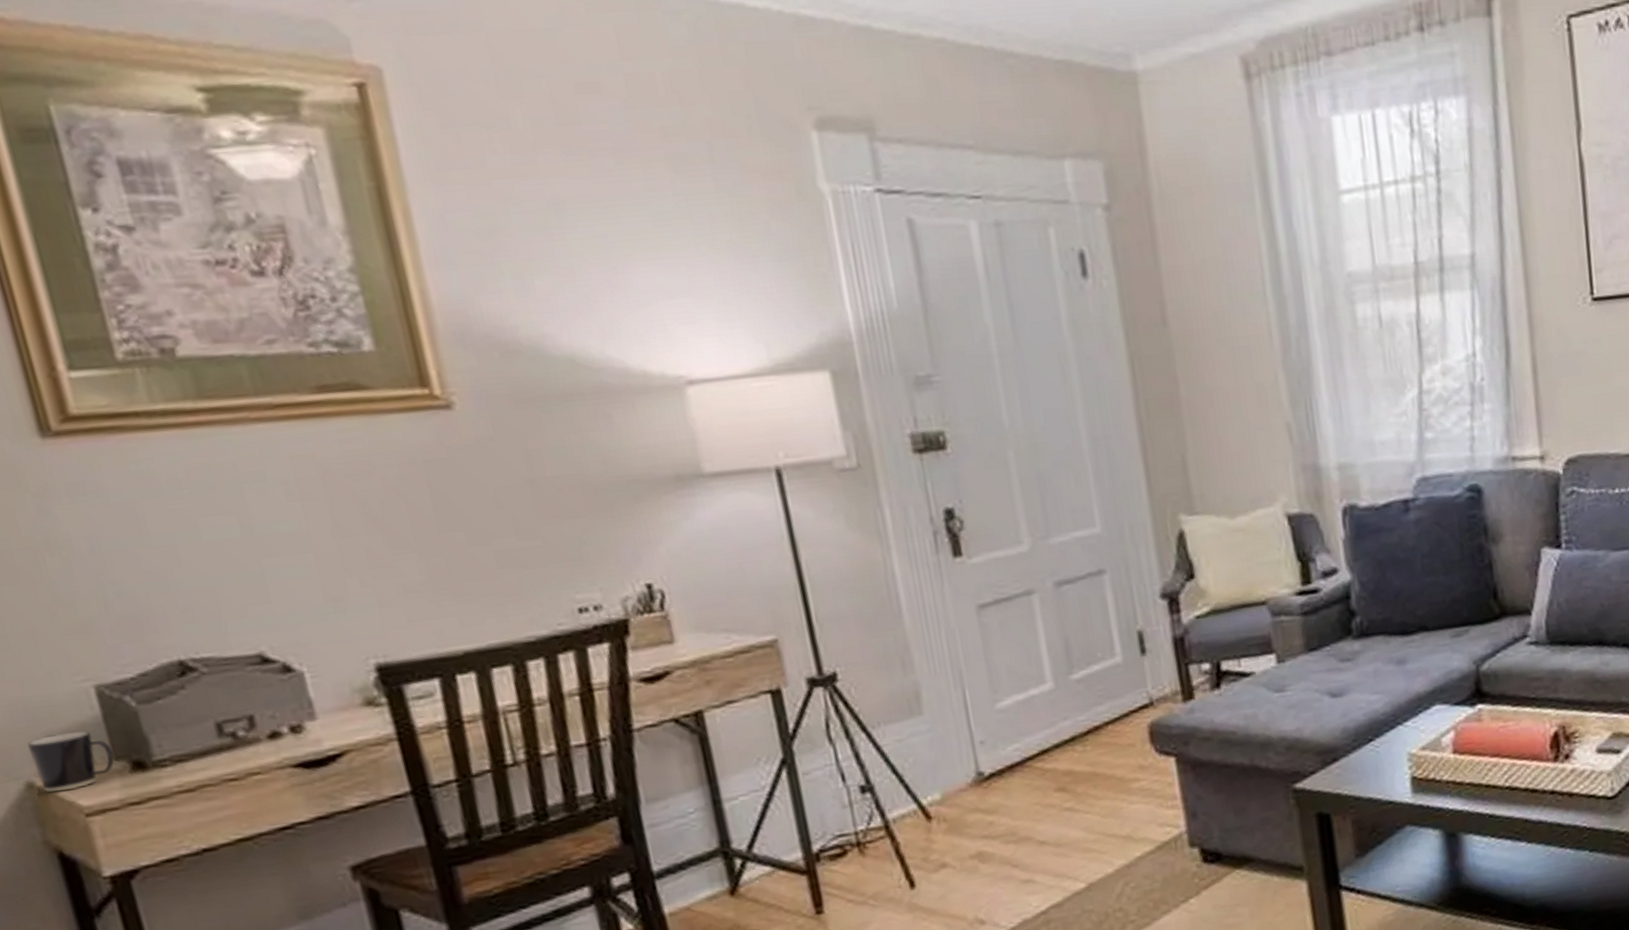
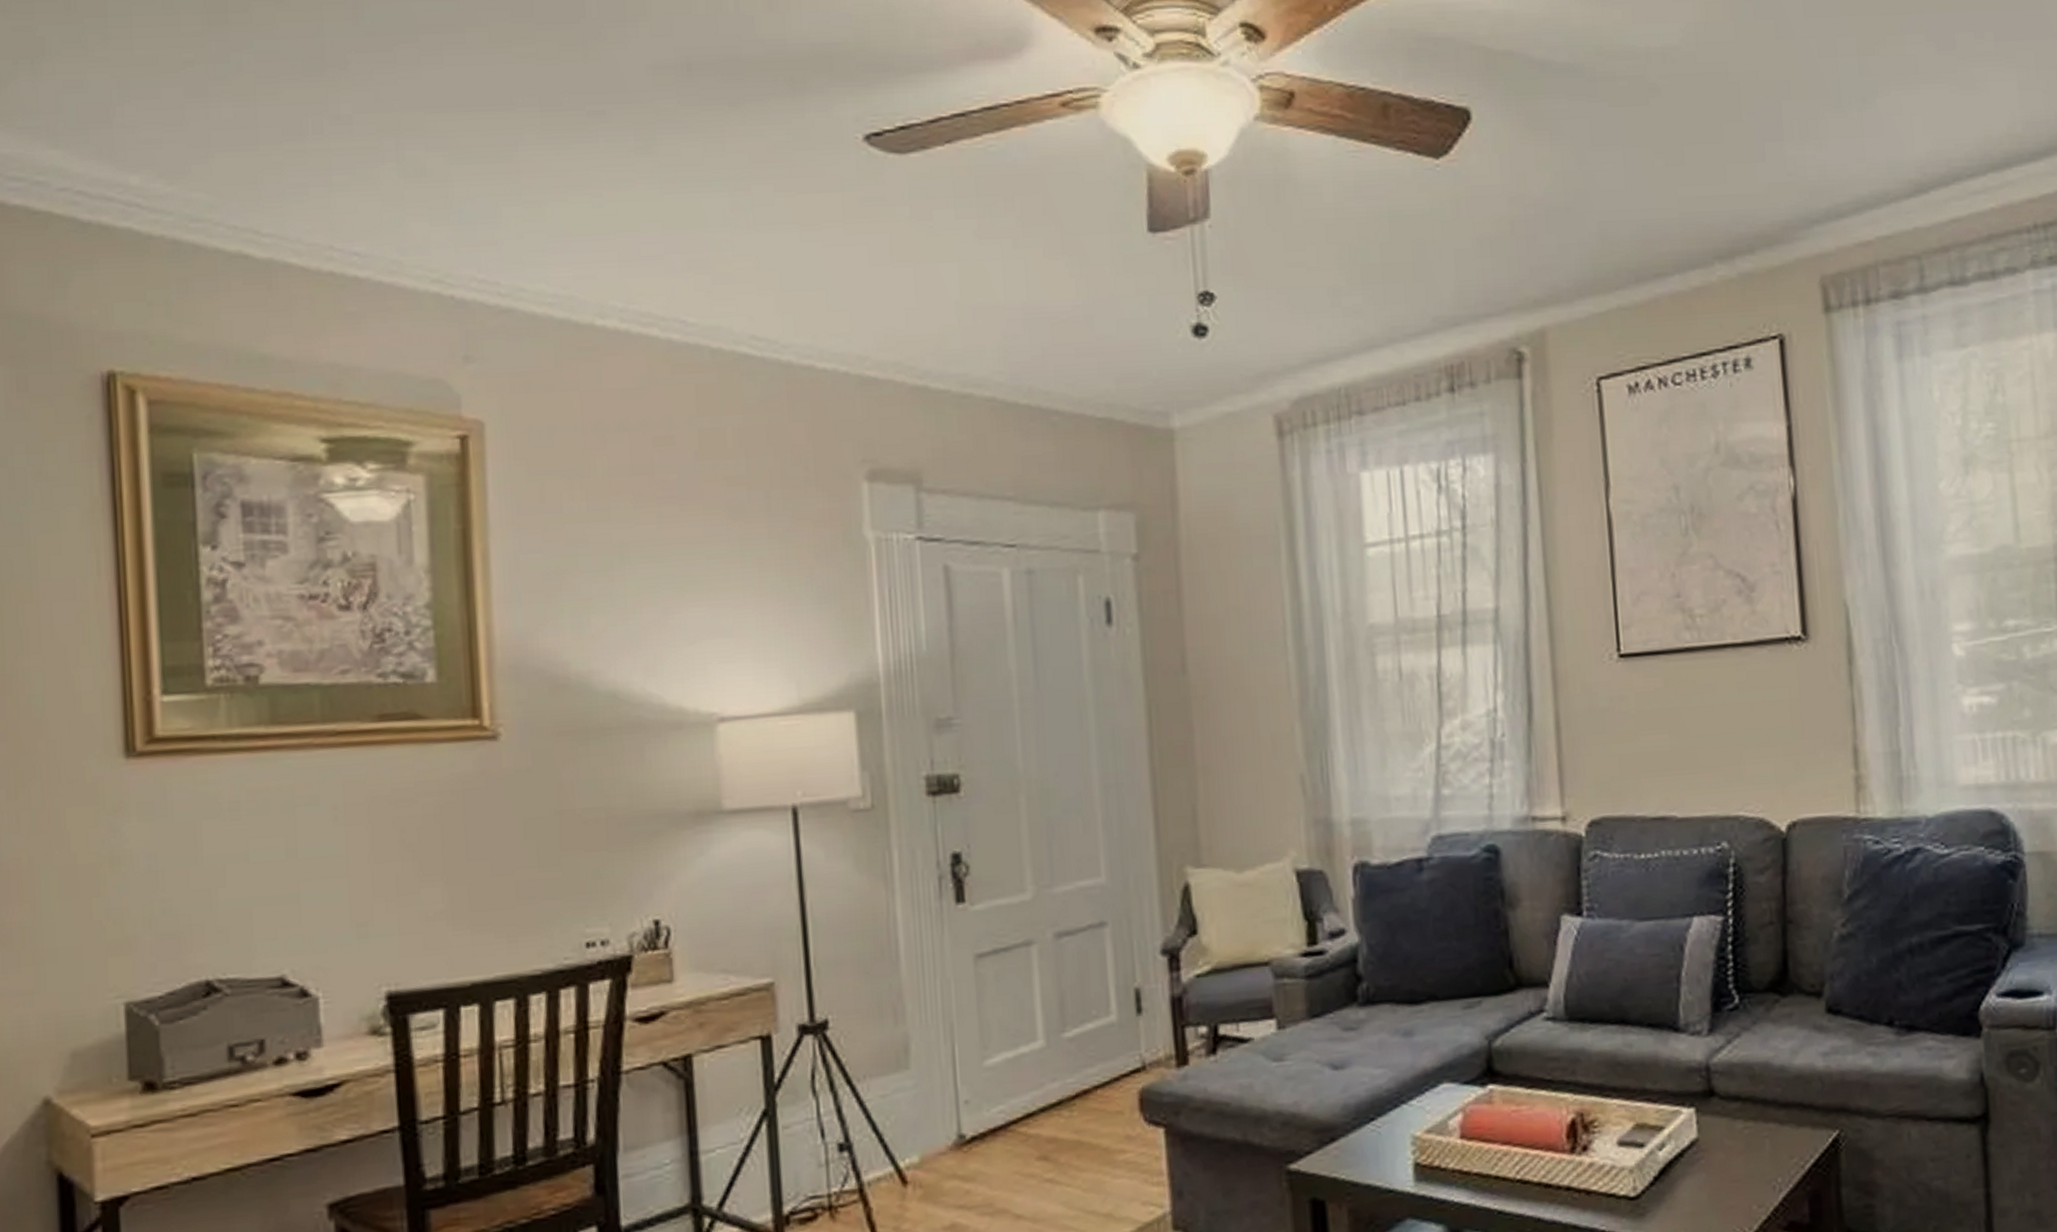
mug: present [26,731,115,793] -> none [52,1048,129,1111]

